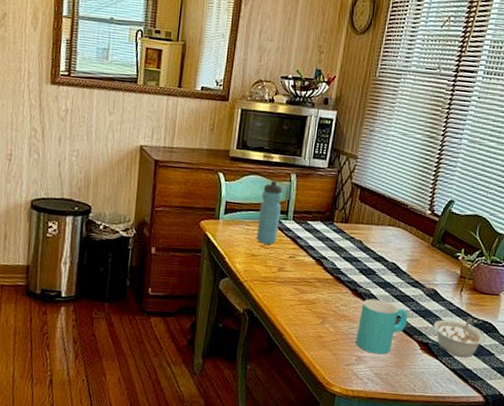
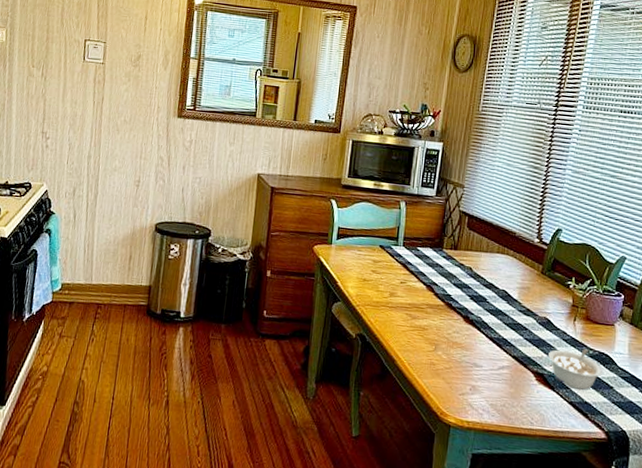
water bottle: present [256,180,283,245] -> none [367,207,393,270]
cup: present [355,298,408,355] -> none [469,326,521,385]

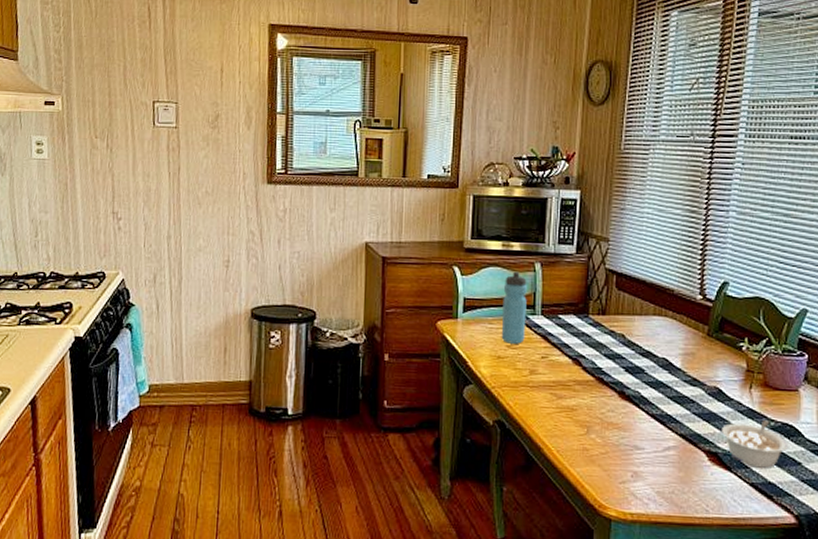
water bottle: none [367,207,393,270] -> present [501,271,527,344]

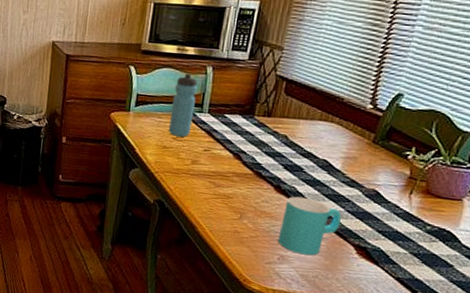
cup: none [629,401,688,469] -> present [277,196,341,256]
legume: present [722,419,789,468] -> none [374,223,443,267]

